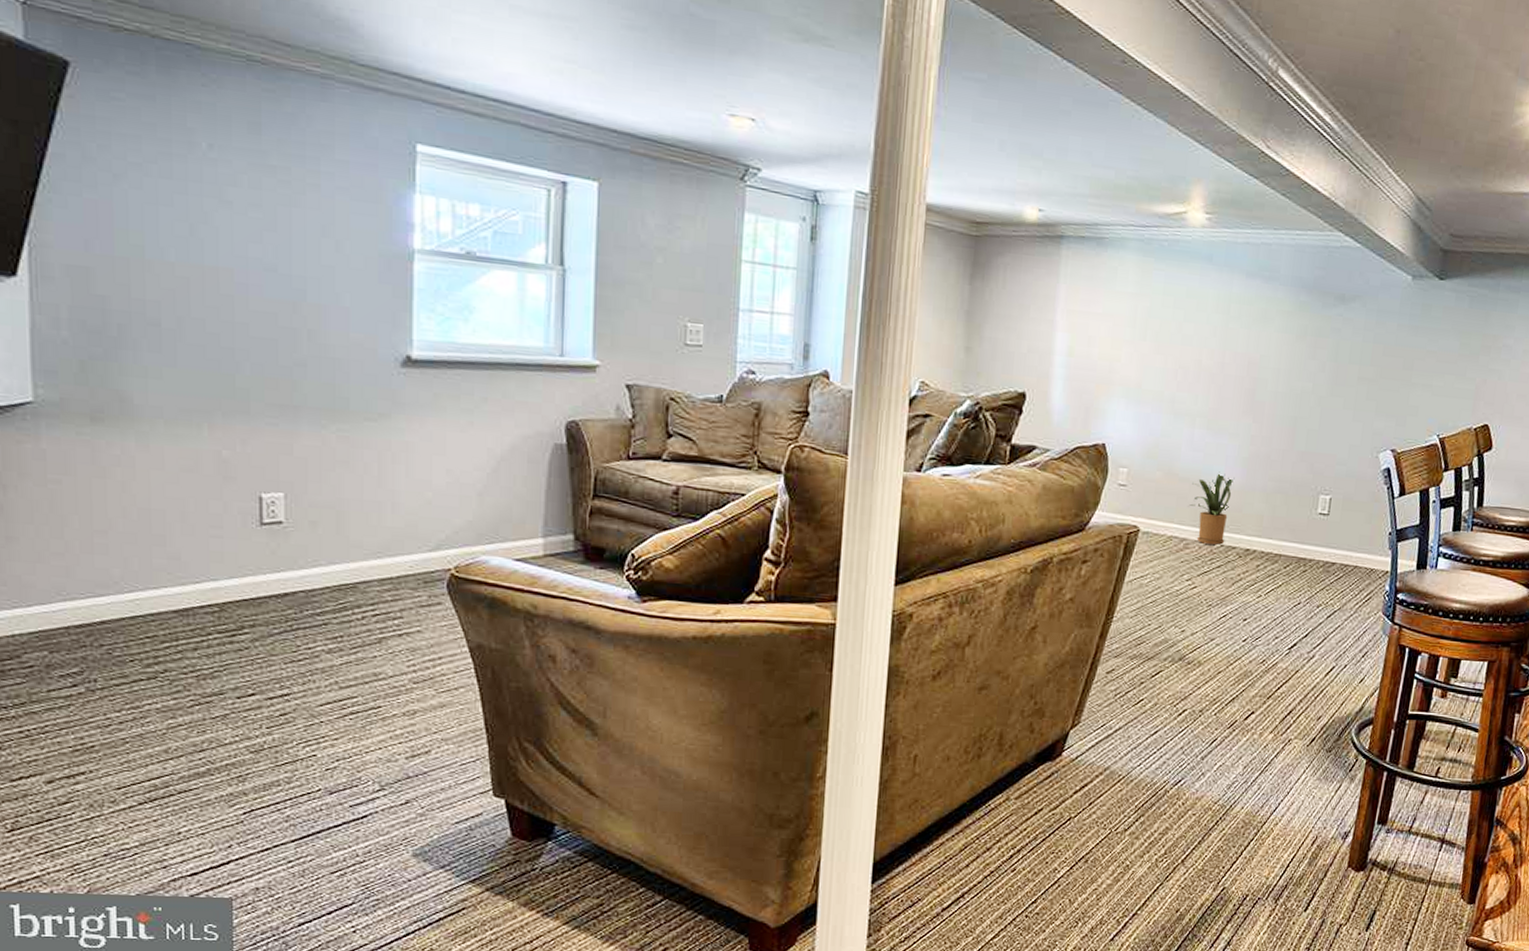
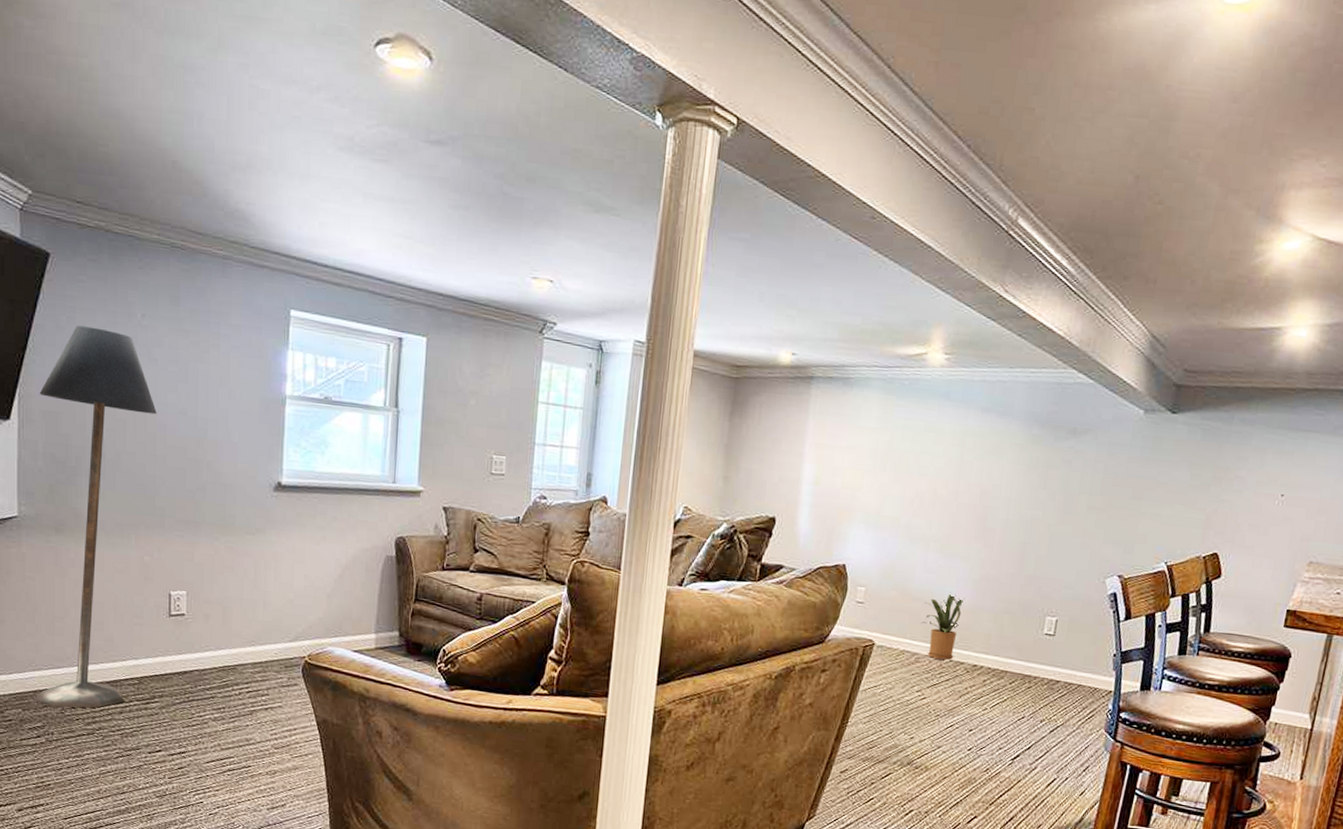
floor lamp: none [59,156,234,648] -> present [33,325,157,709]

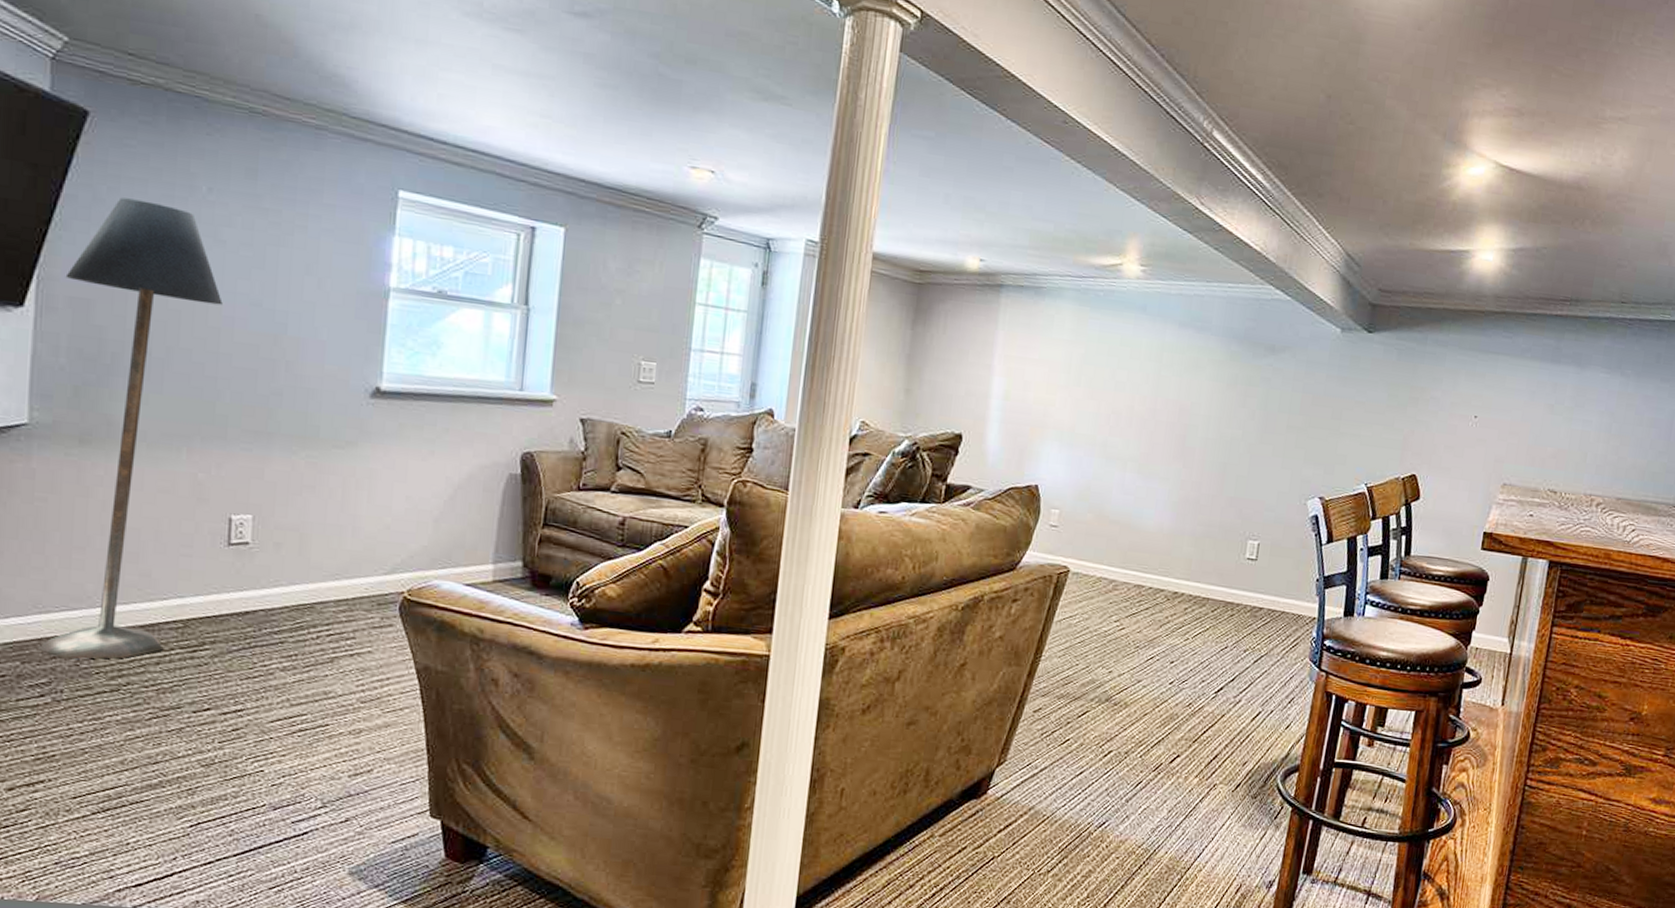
house plant: present [922,592,963,661] -> none [1120,515,1163,588]

